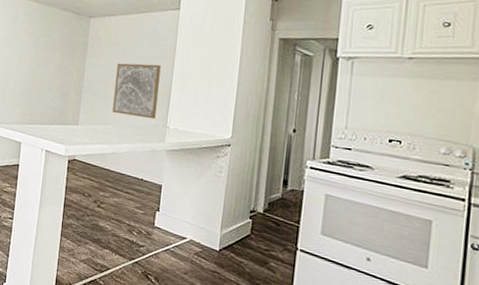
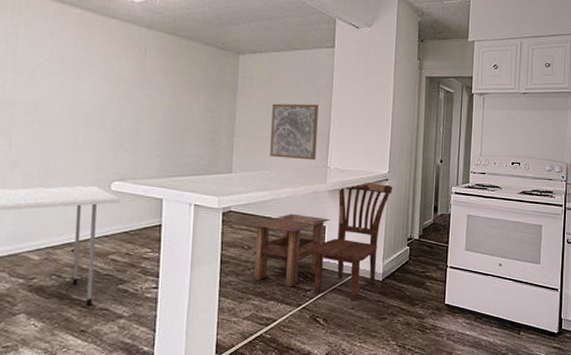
side table: none [90,168,168,240] -> present [249,213,331,287]
dining chair: none [145,145,235,266] -> present [309,182,393,301]

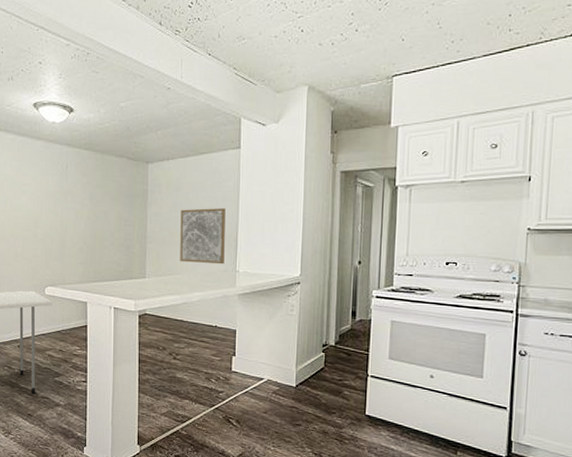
side table: present [249,213,331,287] -> none [163,317,241,388]
dining chair: present [309,182,393,301] -> none [221,286,305,405]

